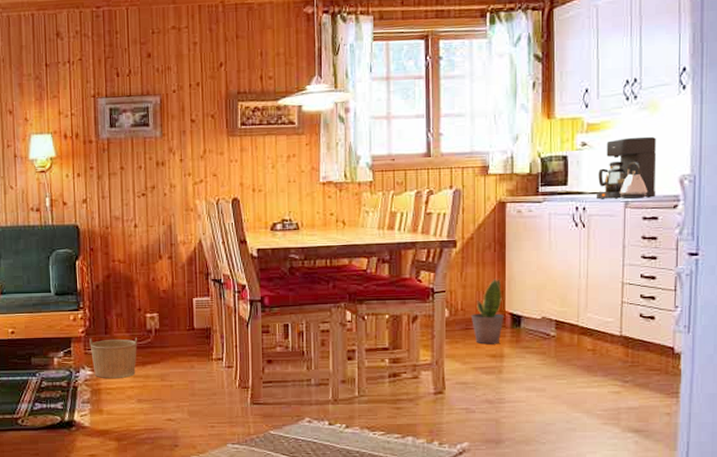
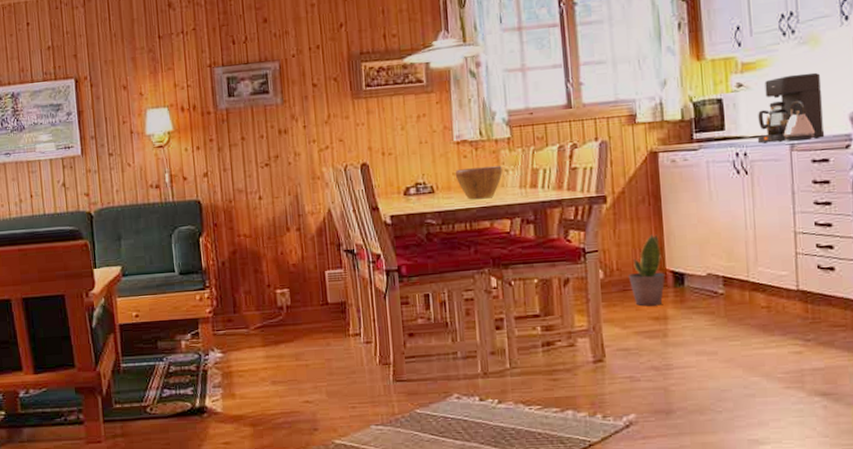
basket: present [89,337,138,378] -> none [218,315,269,360]
bowl: none [319,207,363,238] -> present [455,166,503,200]

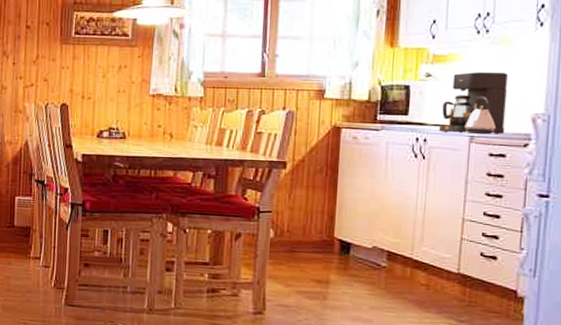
bowl: present [455,166,503,200] -> none [147,120,192,150]
potted plant: present [627,234,665,306] -> none [297,203,333,270]

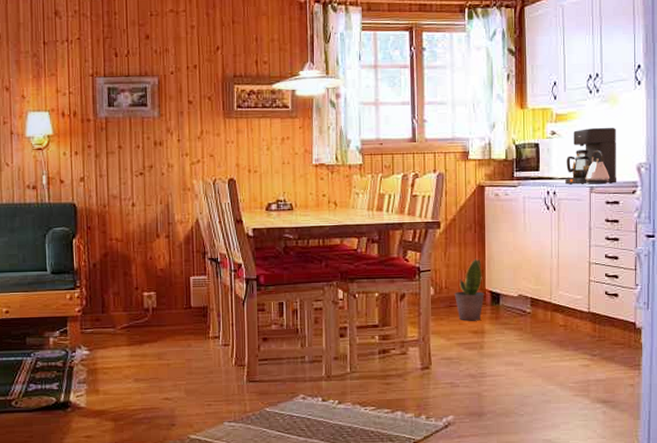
potted plant: none [297,203,333,270] -> present [454,258,485,321]

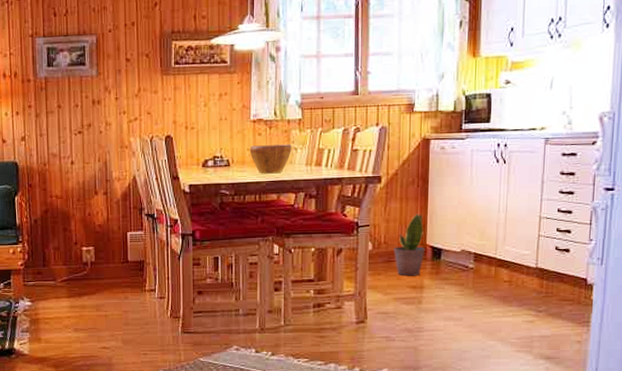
bowl: none [312,189,353,219] -> present [249,144,292,174]
coffee maker: present [565,127,617,186] -> none [518,74,578,137]
kettle: present [585,150,610,185] -> none [540,99,569,137]

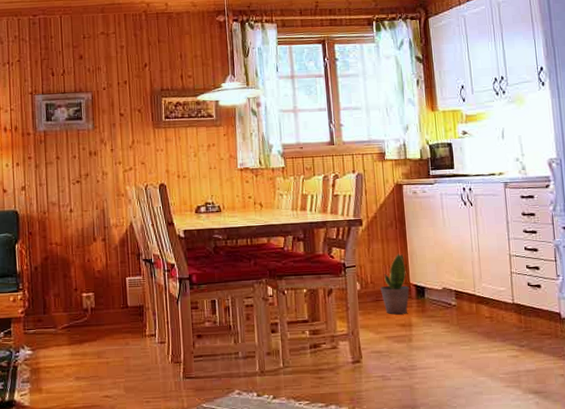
bowl: present [249,144,292,174] -> none [238,191,278,219]

